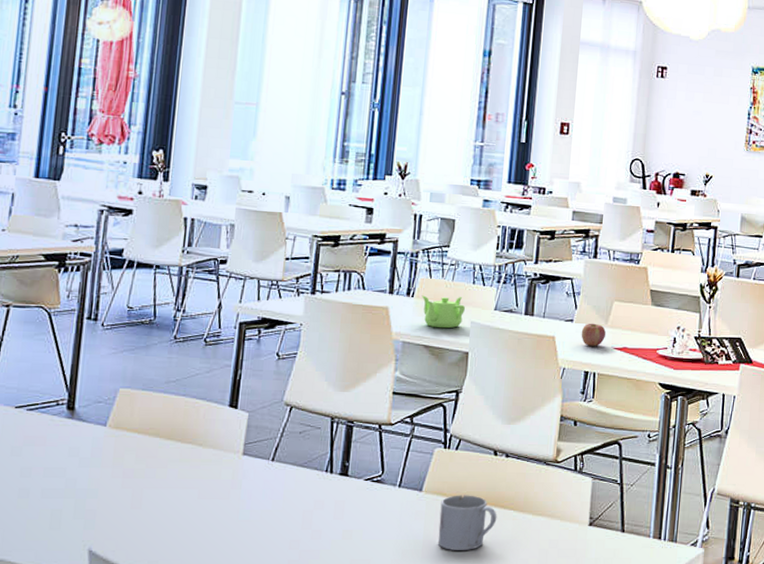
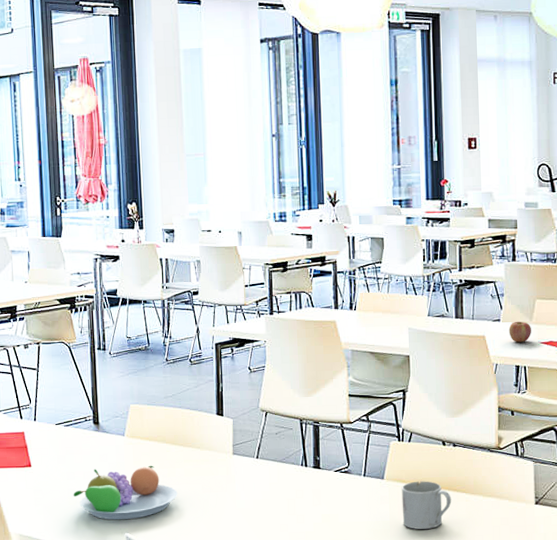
fruit bowl: none [25,463,166,530] -> present [73,465,178,520]
teapot: present [421,295,465,329] -> none [362,307,402,336]

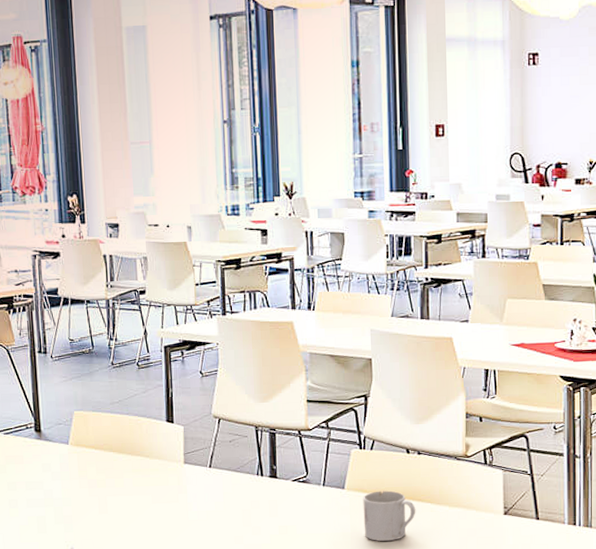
fruit bowl: present [73,465,178,520] -> none [15,475,126,533]
apple: present [508,321,531,342] -> none [477,322,502,344]

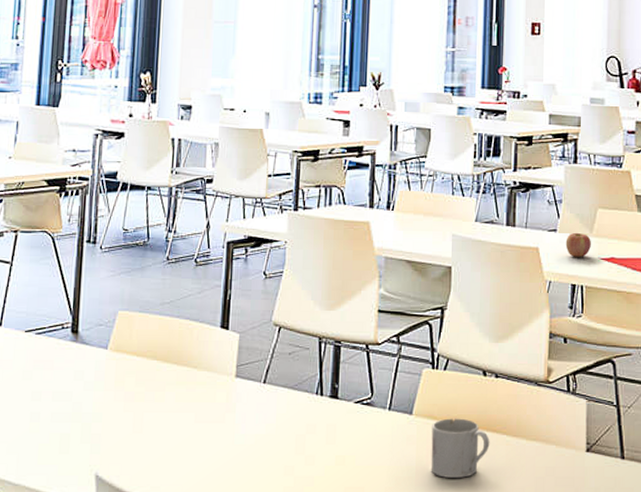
apple: none [477,322,502,344] -> present [565,232,591,257]

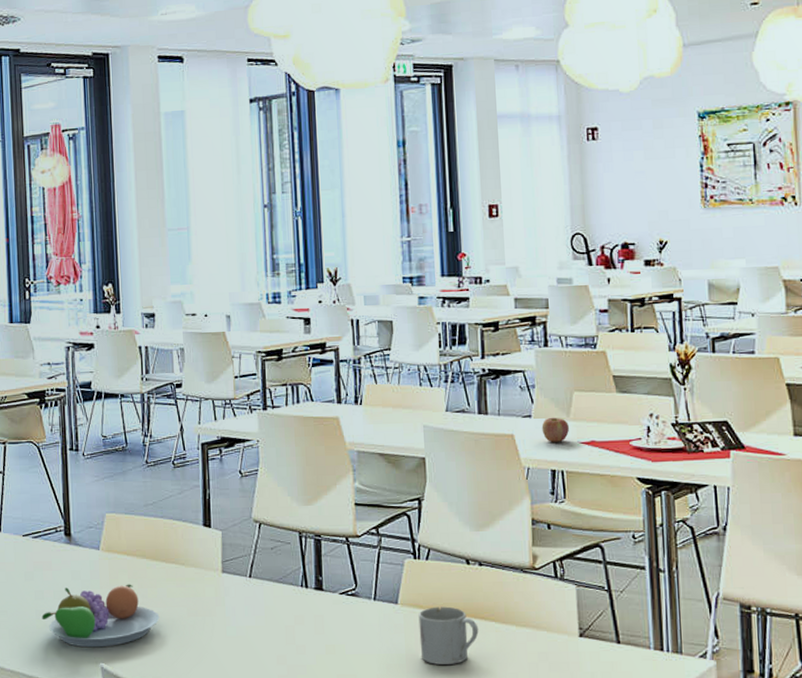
fruit bowl: none [36,386,165,454] -> present [41,584,160,648]

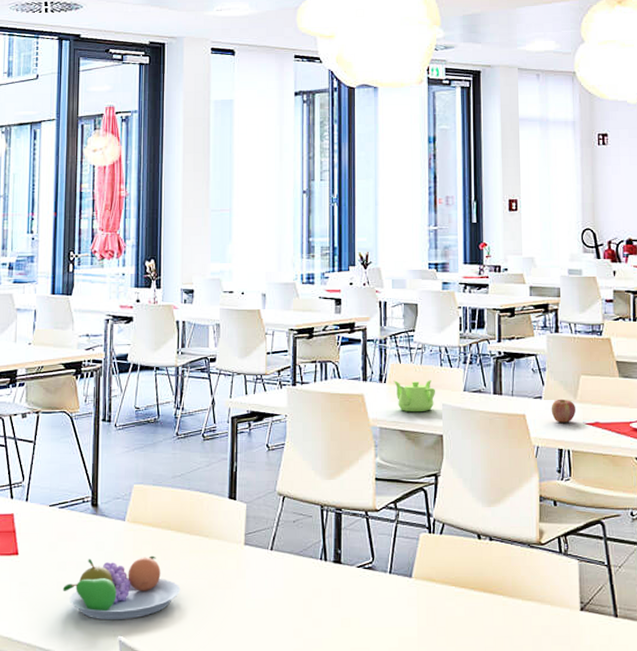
teapot: none [369,401,415,435] -> present [393,380,435,413]
mug: present [418,606,479,665] -> none [431,580,487,638]

